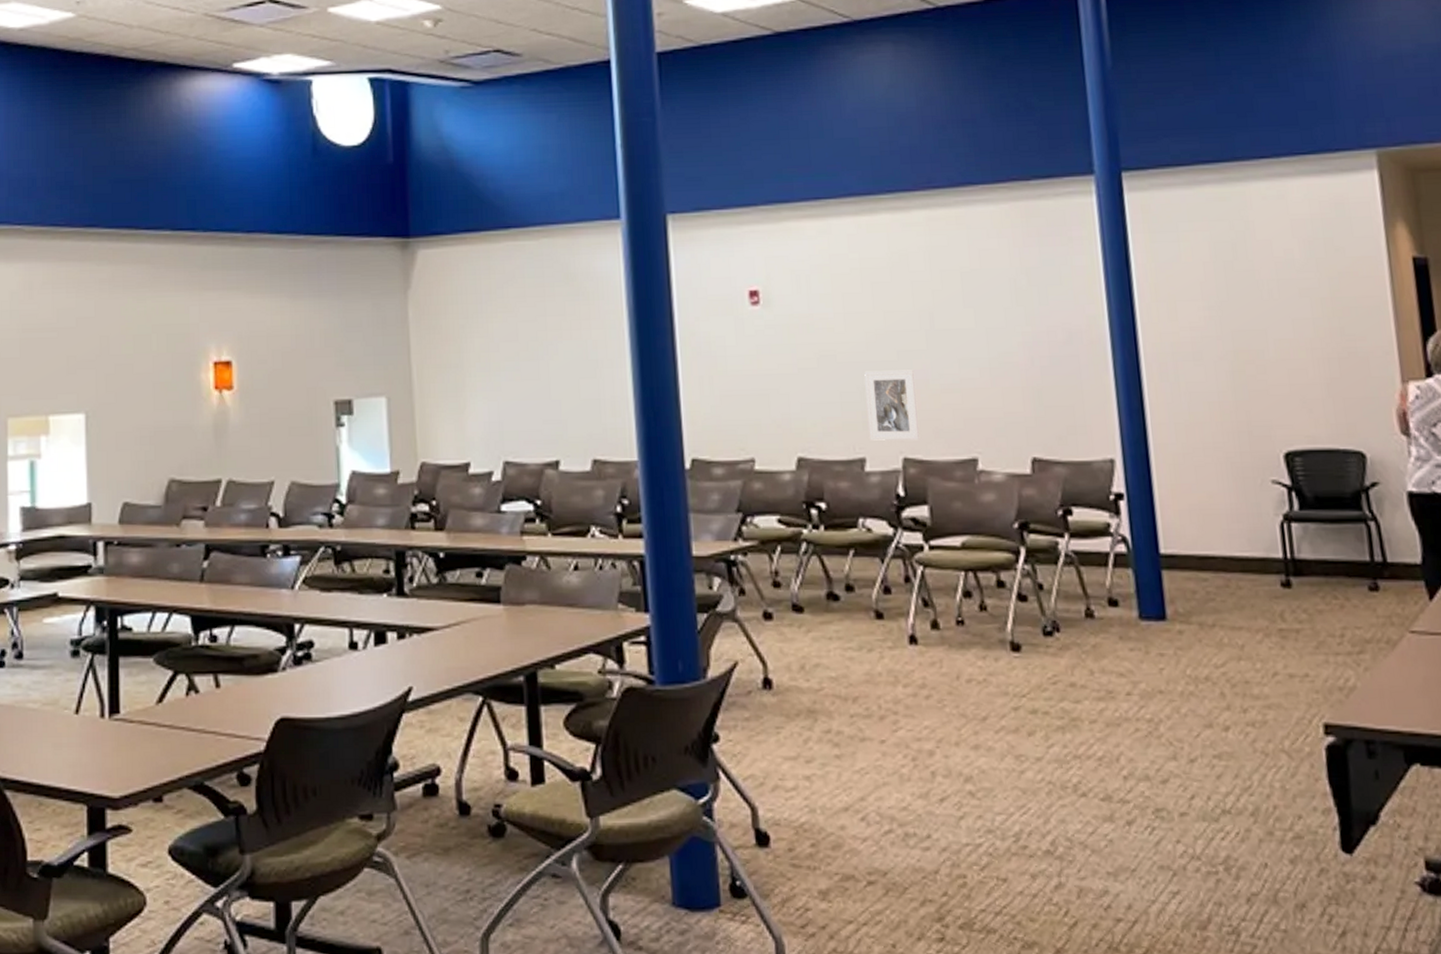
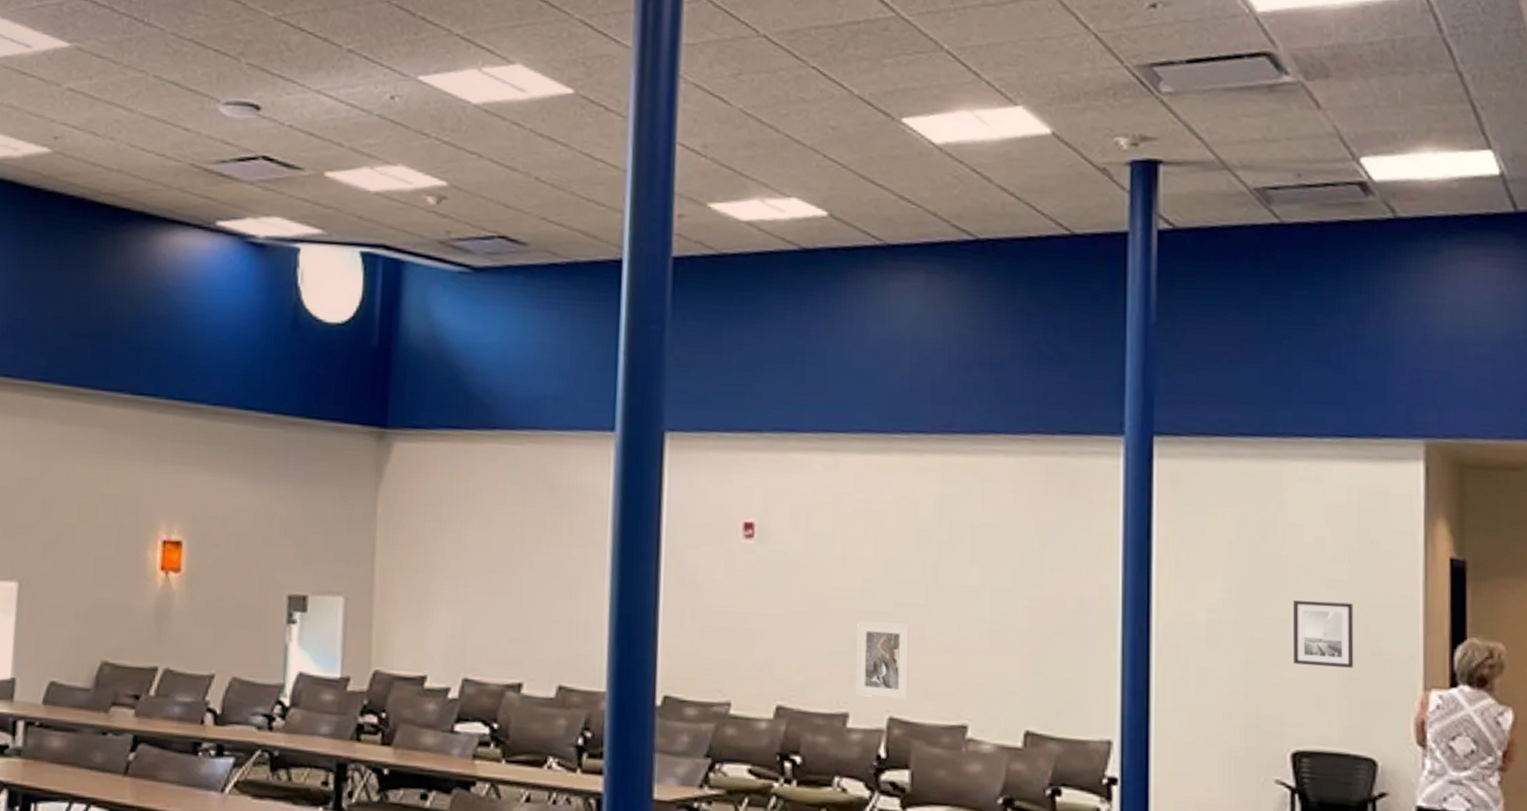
wall art: none [1270,308,1334,370] -> present [1294,600,1354,668]

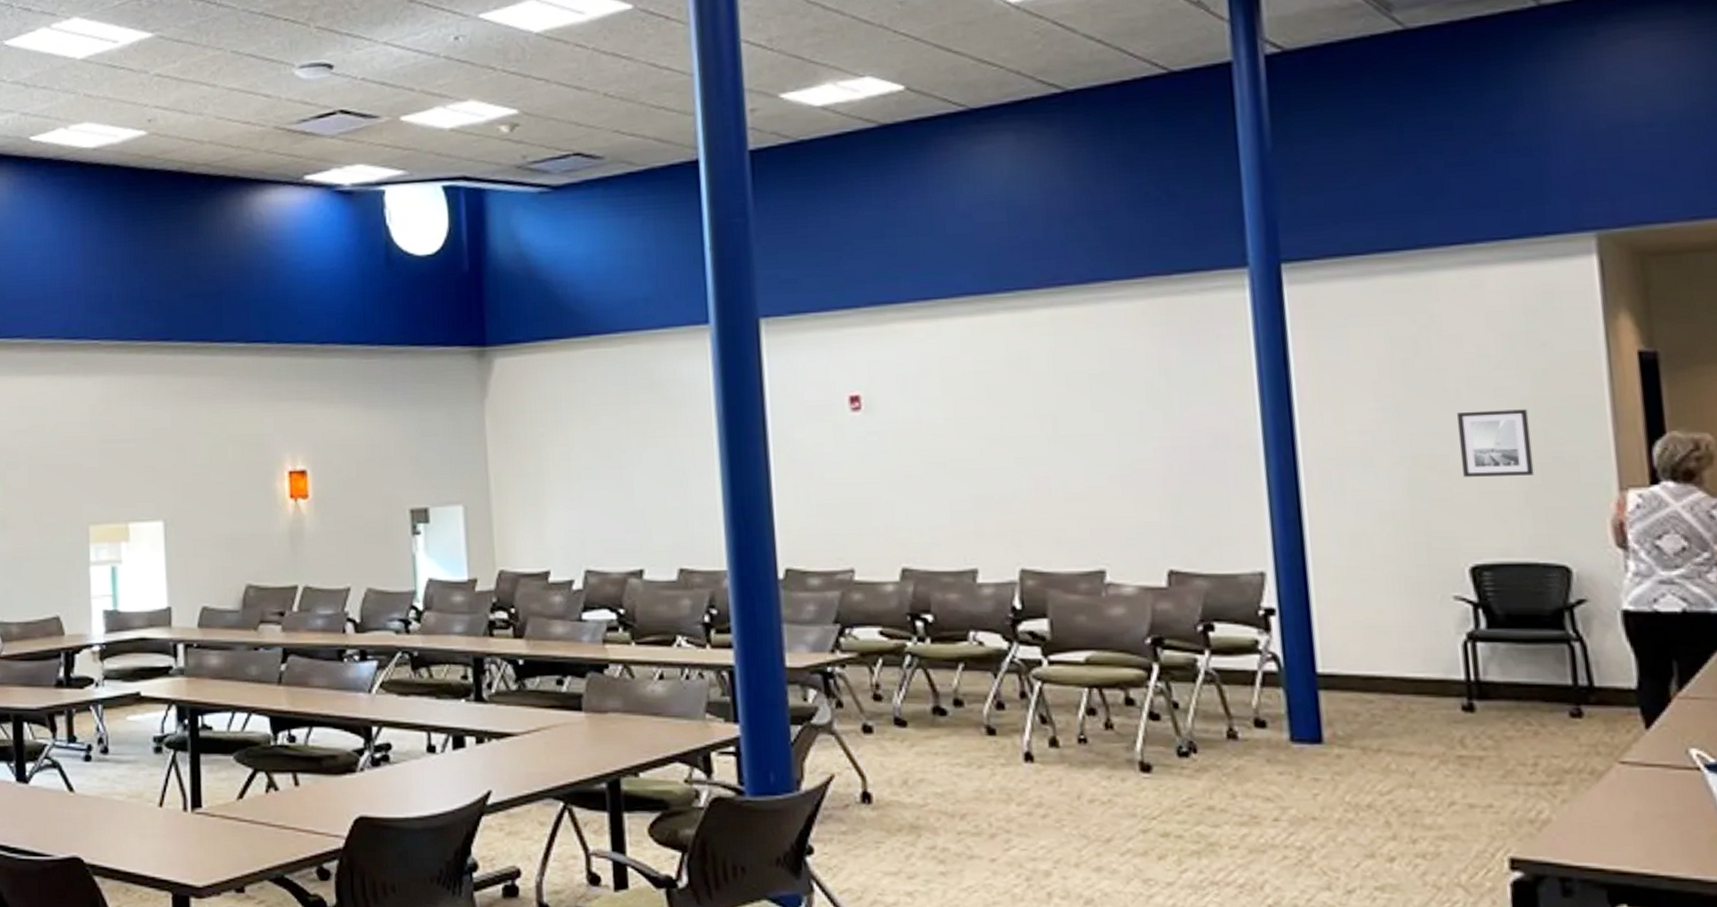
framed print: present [855,620,911,701] -> none [977,477,1040,552]

